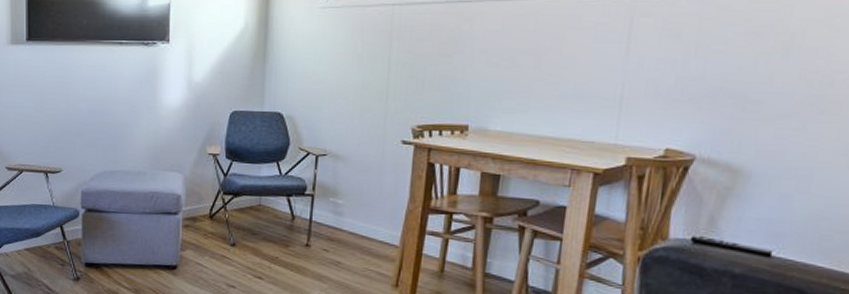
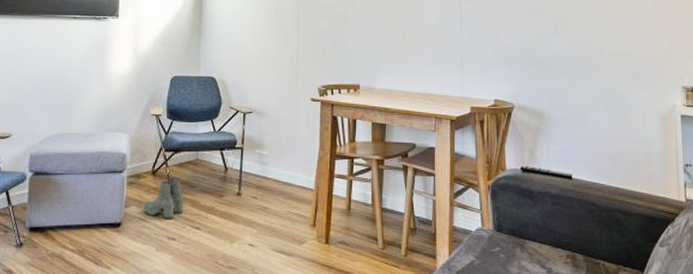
boots: none [200,222,245,266] -> present [143,177,184,220]

